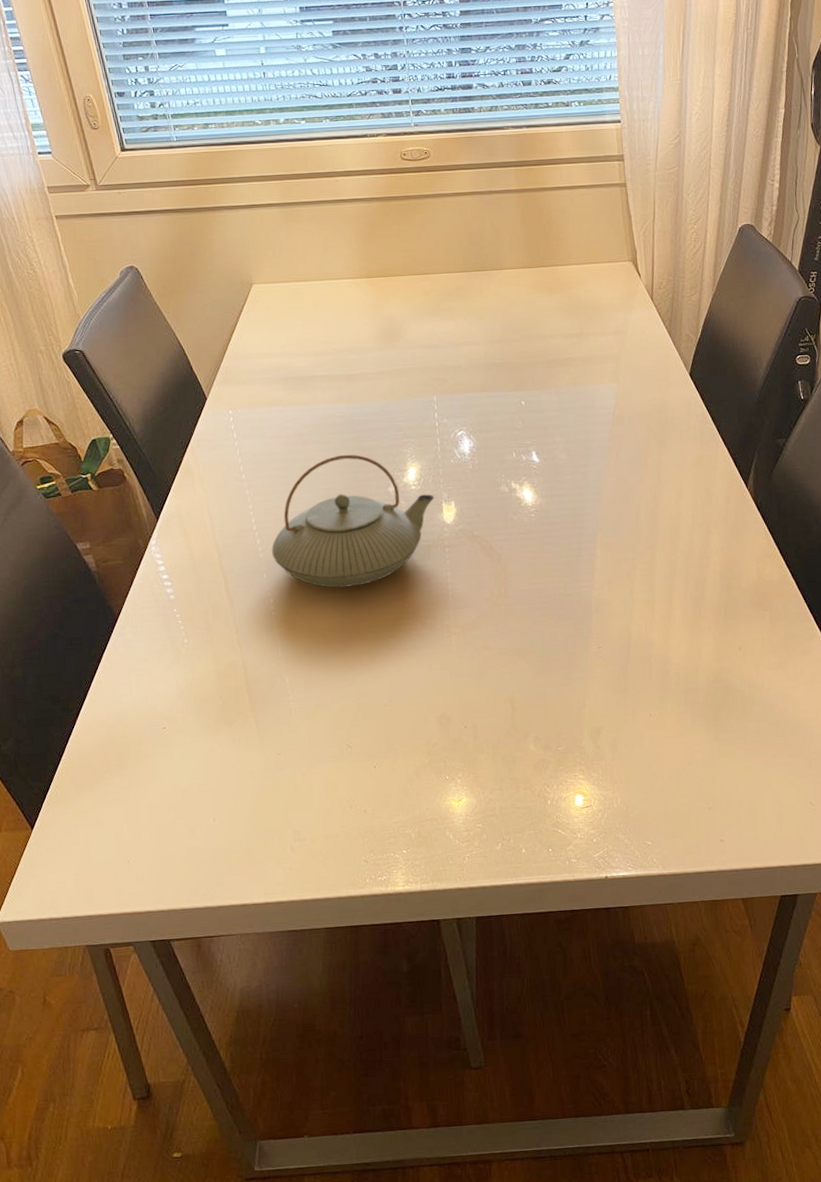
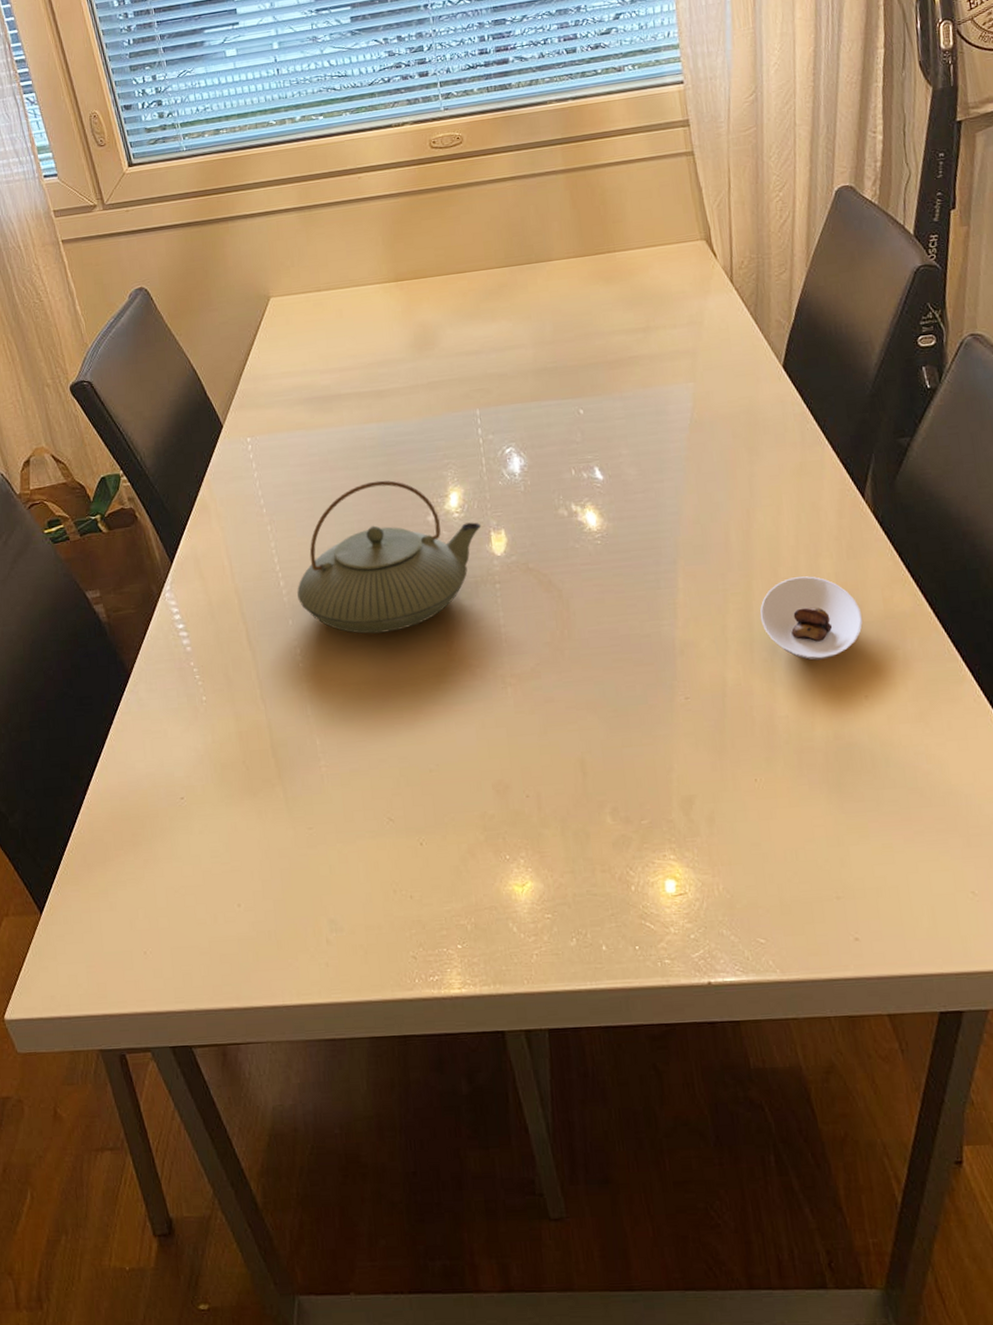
saucer: none [660,549,740,619] -> present [760,576,863,661]

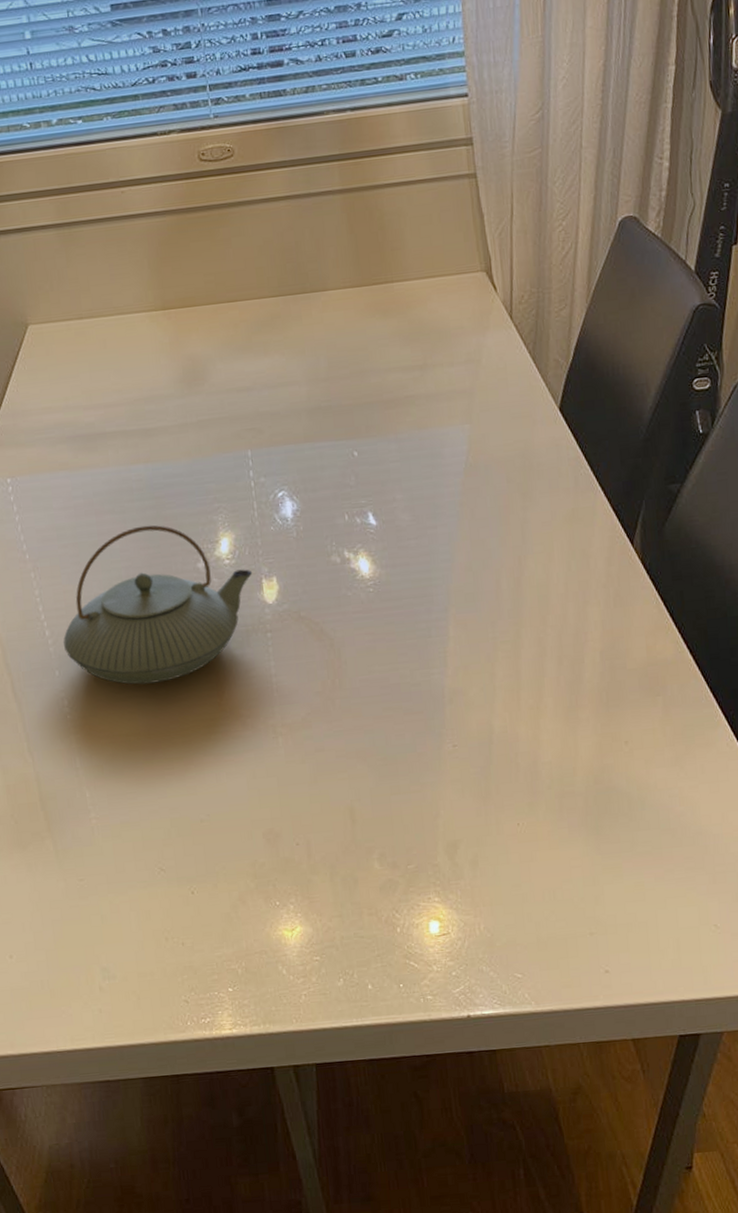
saucer: present [760,576,863,661] -> none [527,624,626,708]

